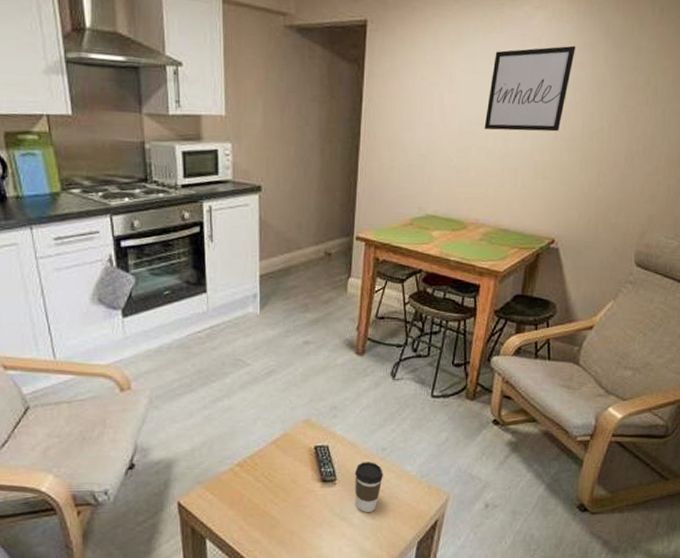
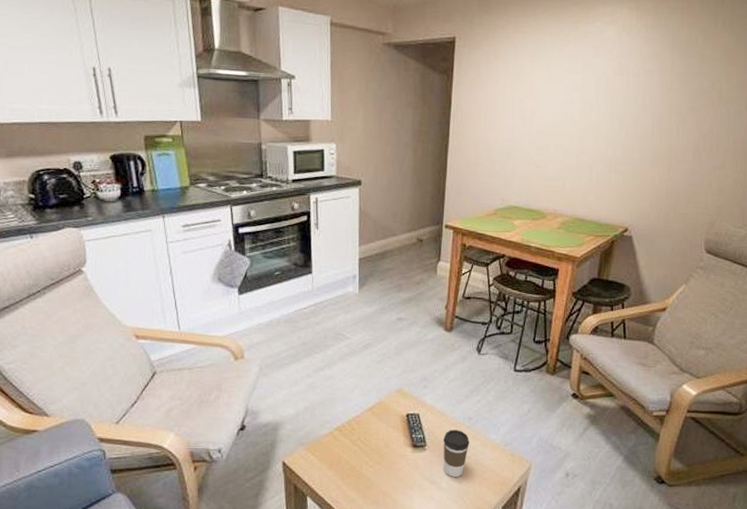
wall art: present [484,45,576,132] -> none [561,55,644,132]

